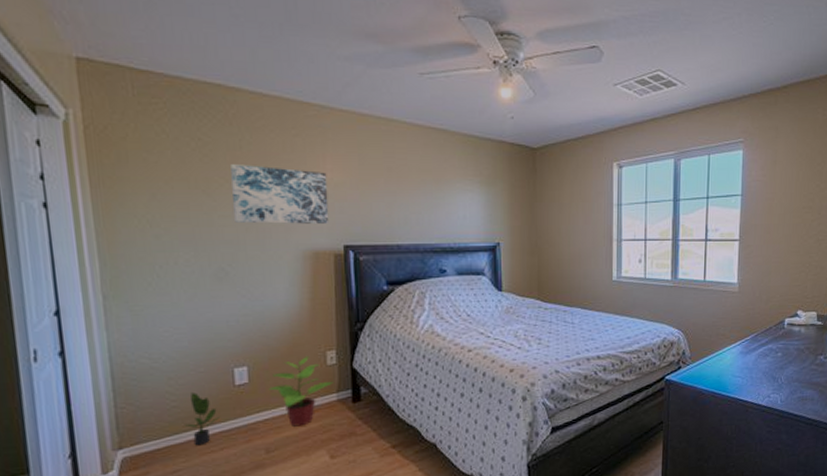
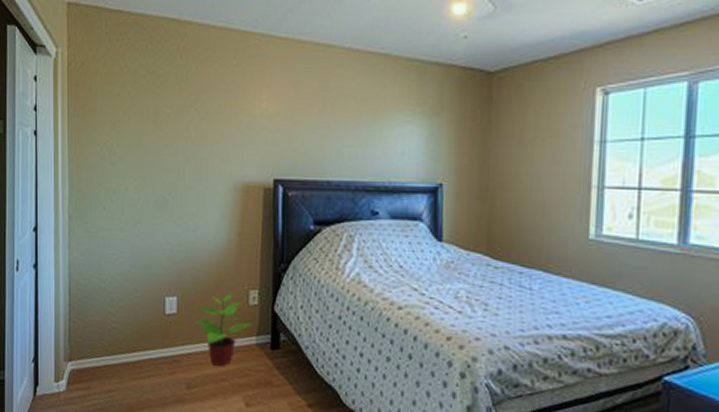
potted plant: present [184,392,221,446] -> none [120,316,151,370]
wall art: present [231,164,330,224] -> none [177,95,263,156]

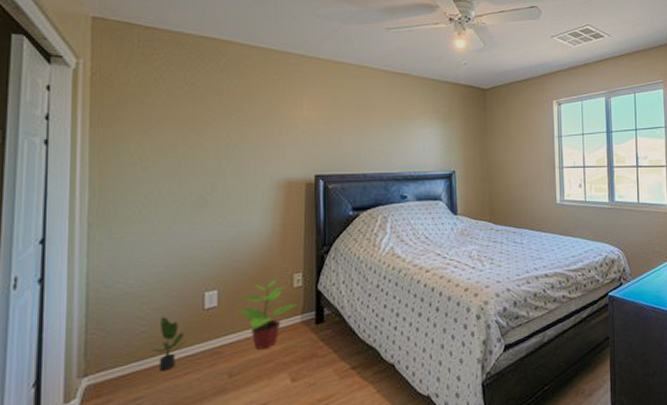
potted plant: none [120,316,151,370] -> present [151,317,188,372]

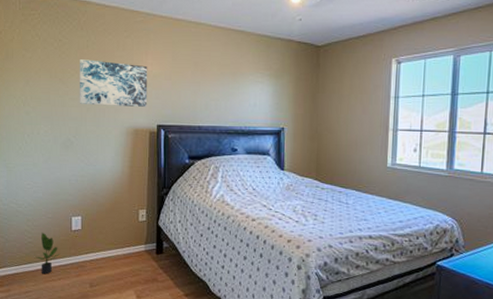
wall art: none [218,105,303,157] -> present [80,59,148,107]
potted plant: present [236,279,299,350] -> none [95,213,143,269]

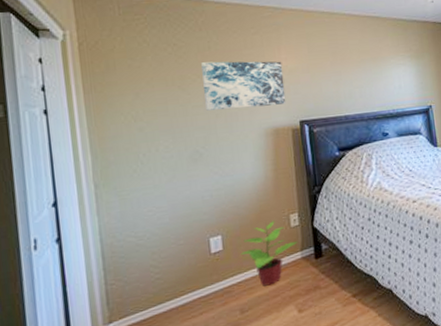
potted plant: present [35,233,60,275] -> none [166,263,199,313]
potted plant: none [95,213,143,269] -> present [241,221,298,286]

